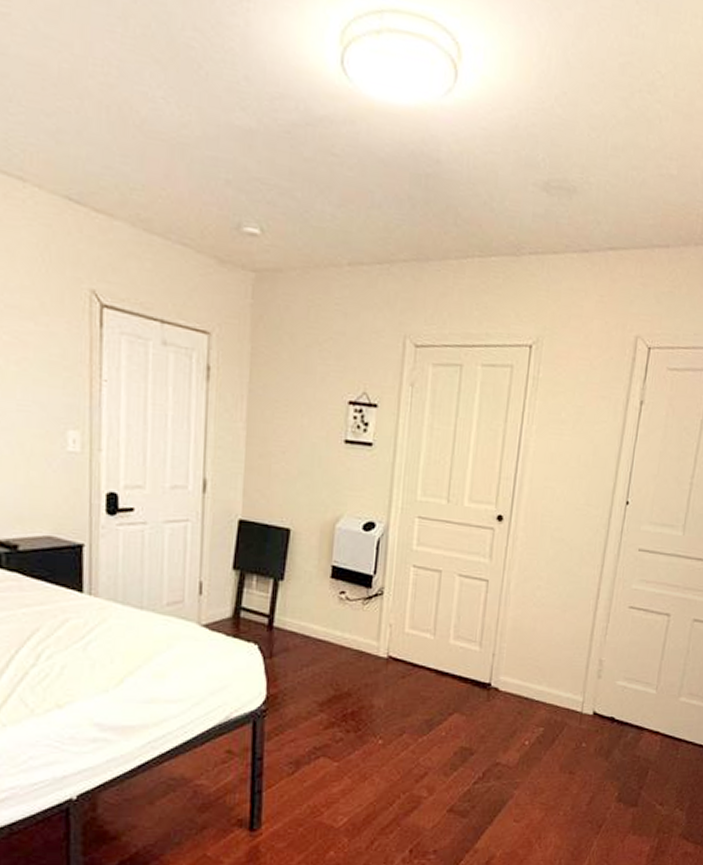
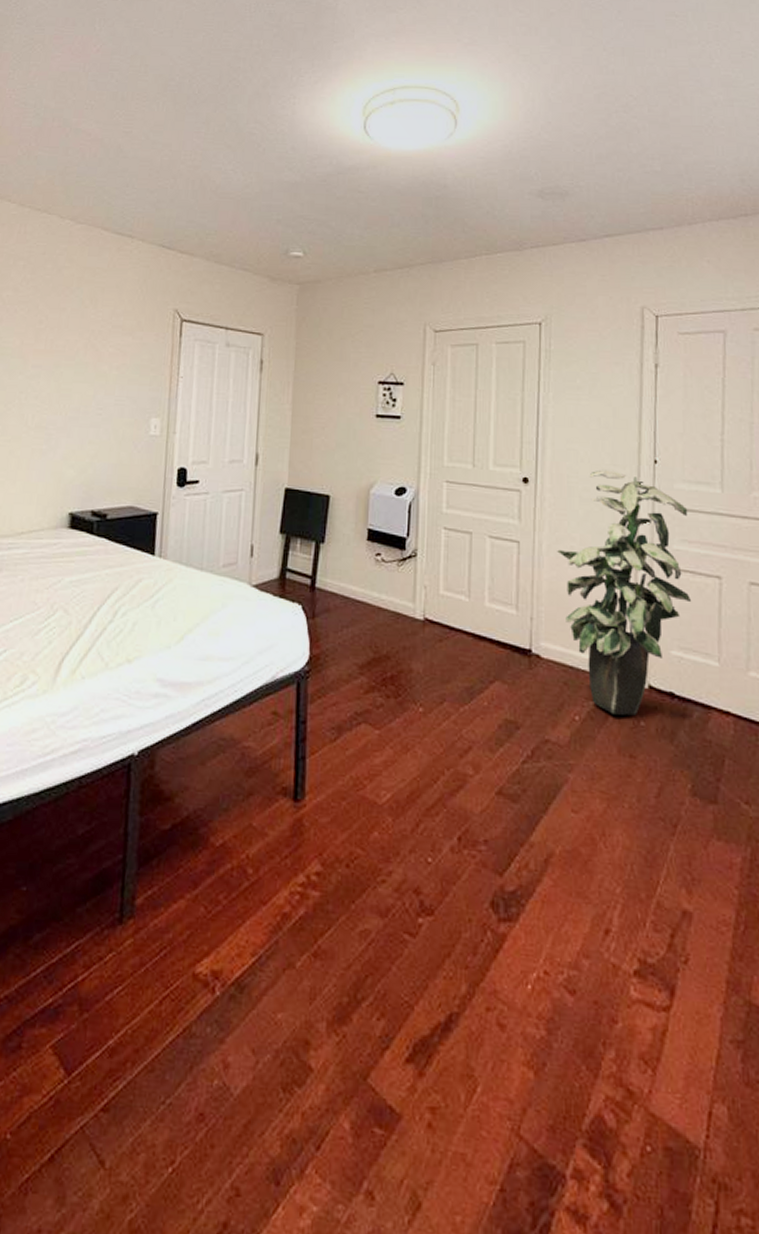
indoor plant: none [524,509,651,738] -> present [557,469,692,716]

